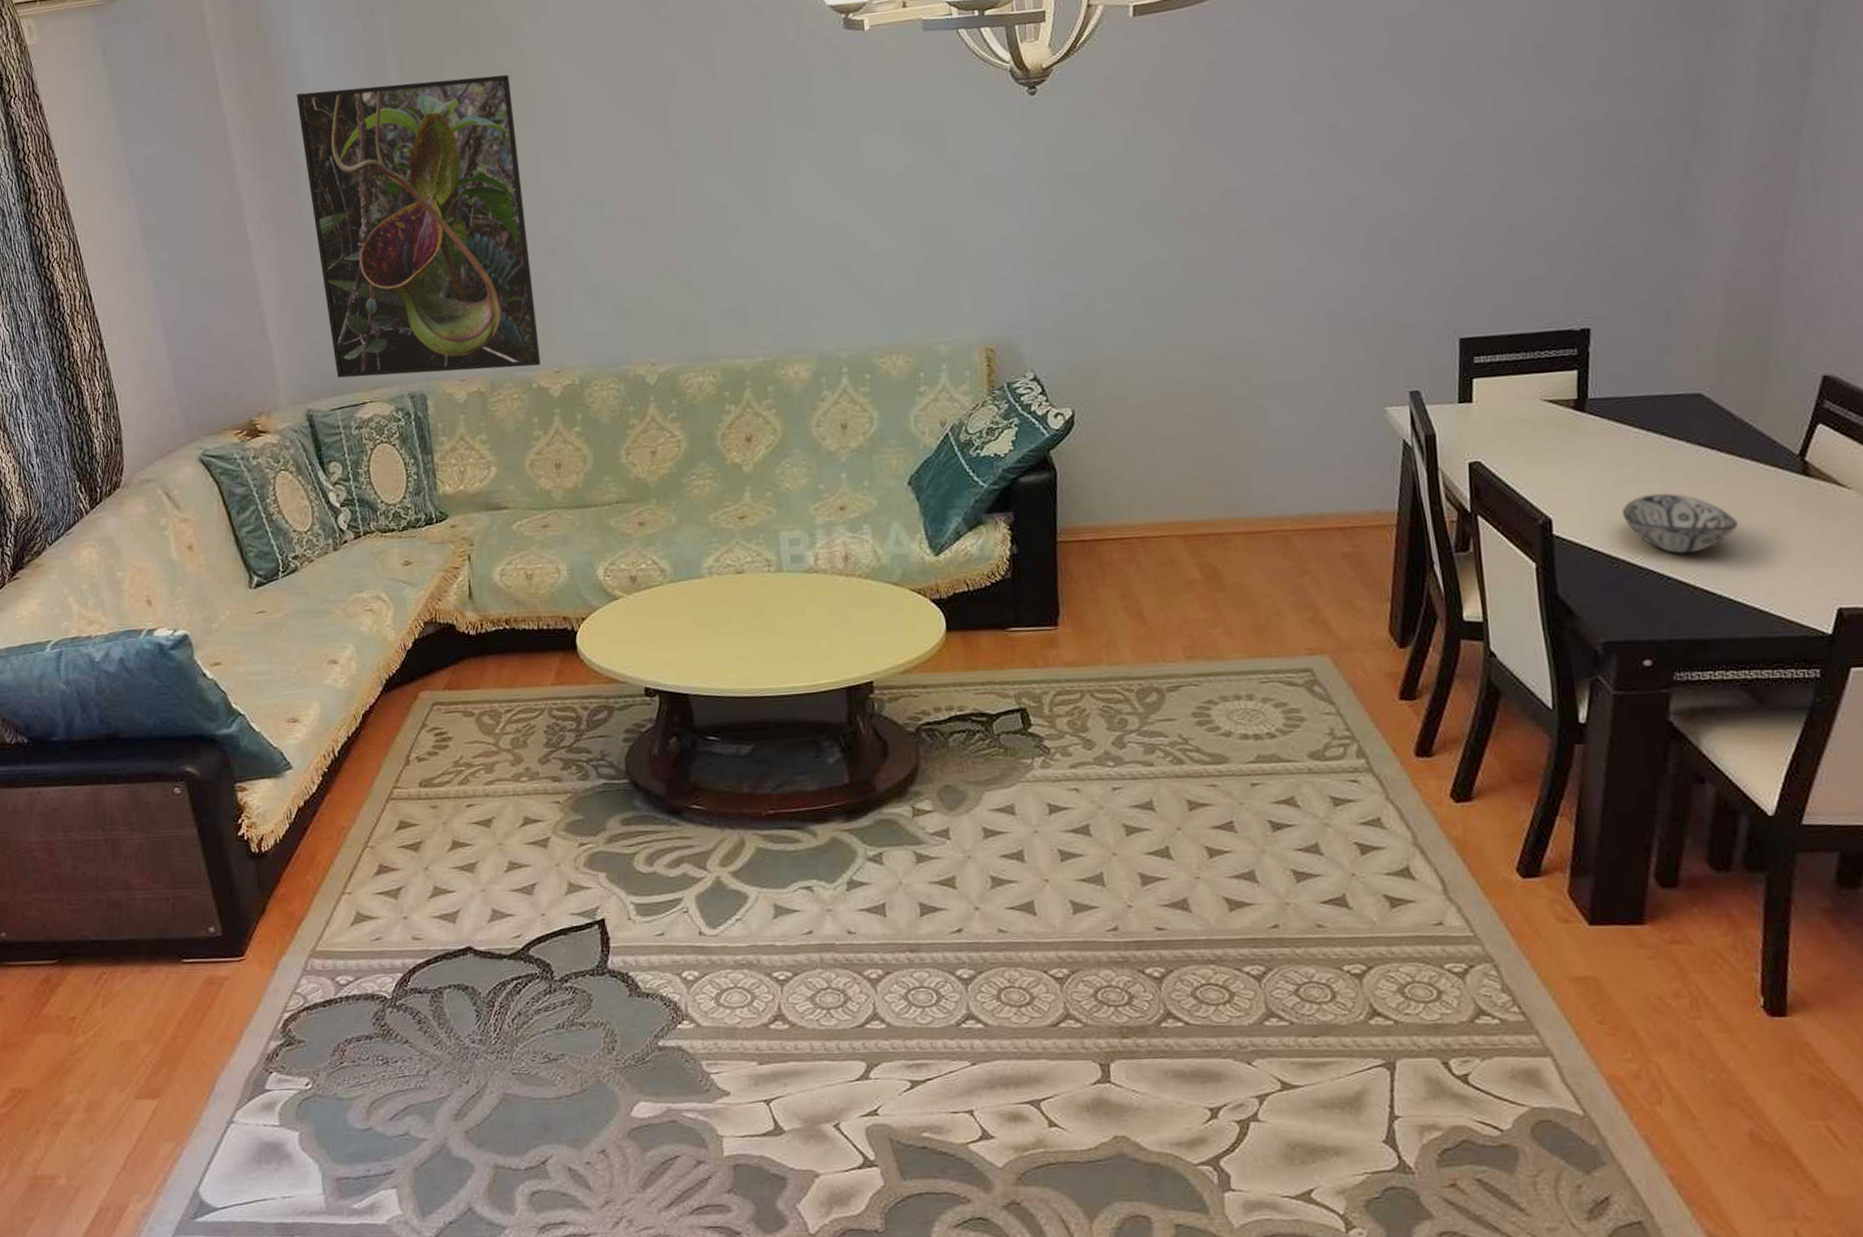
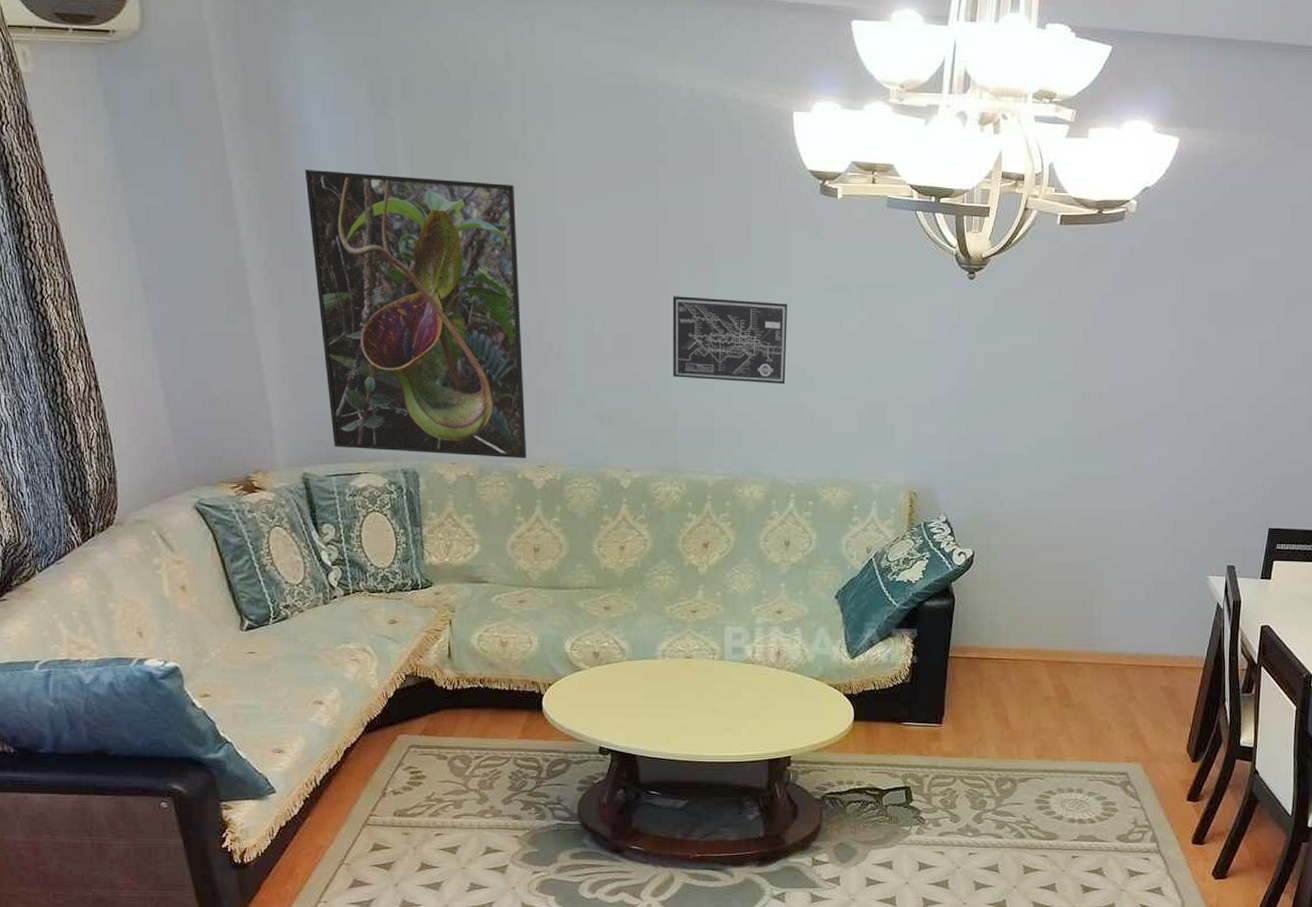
wall art: none [688,154,825,254] -> present [672,296,788,385]

